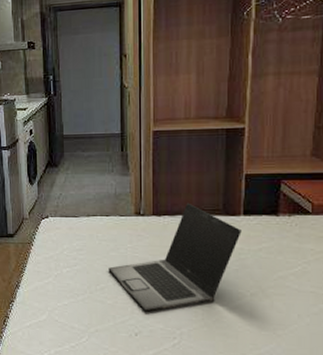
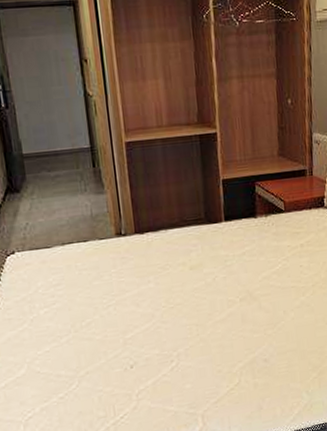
laptop: present [108,202,242,312] -> none [93,215,225,340]

